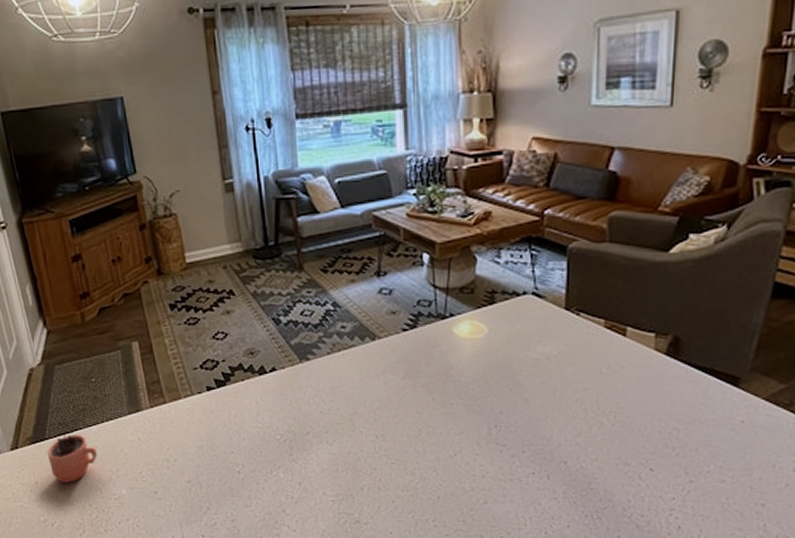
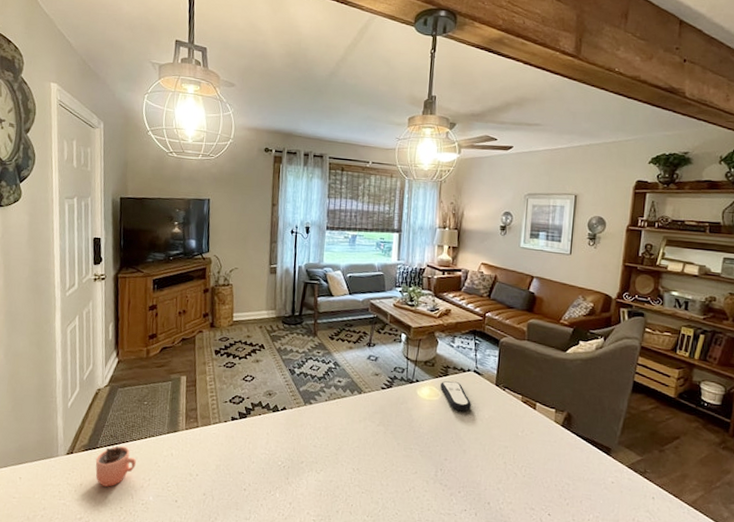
remote control: none [486,309,531,349] -> present [440,381,471,411]

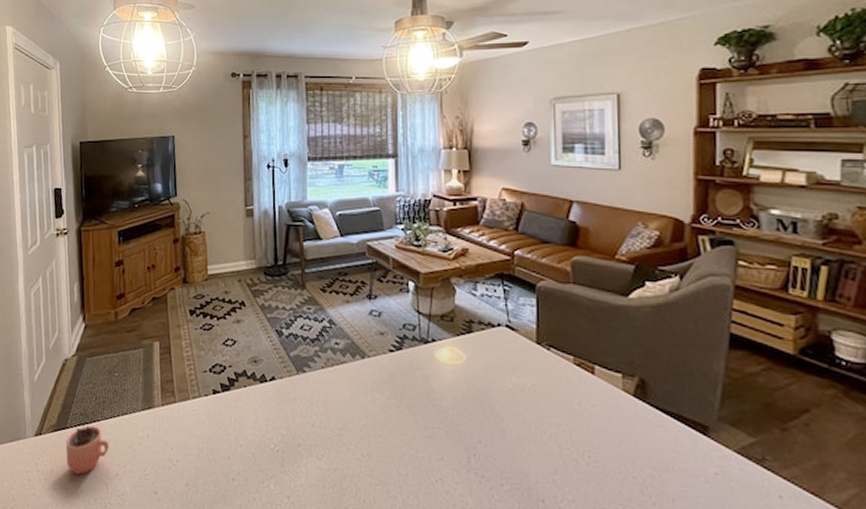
remote control: present [440,381,471,411] -> none [464,339,506,378]

